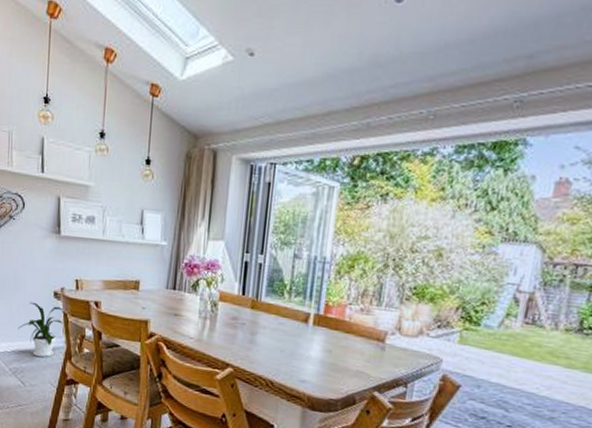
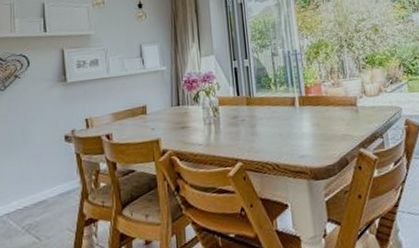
house plant: present [18,301,63,358] -> none [29,149,76,206]

